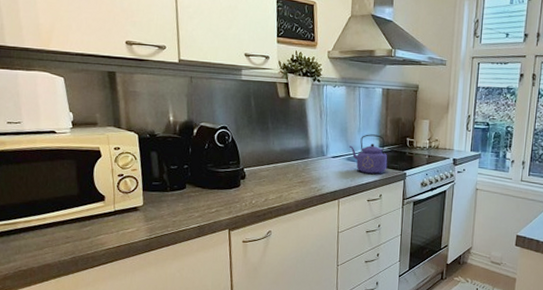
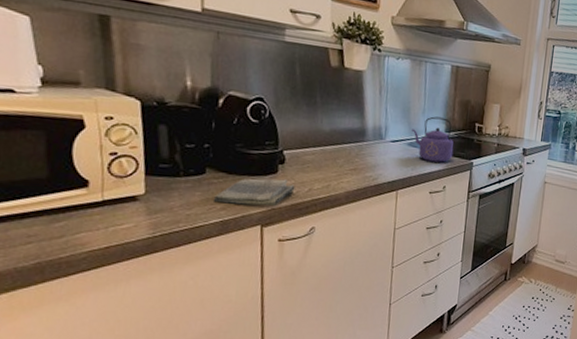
dish towel: none [192,191,254,214] -> present [213,178,295,207]

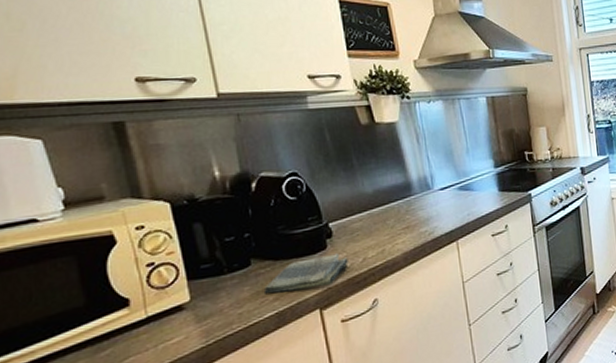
kettle: present [412,116,454,163] -> none [459,153,508,203]

